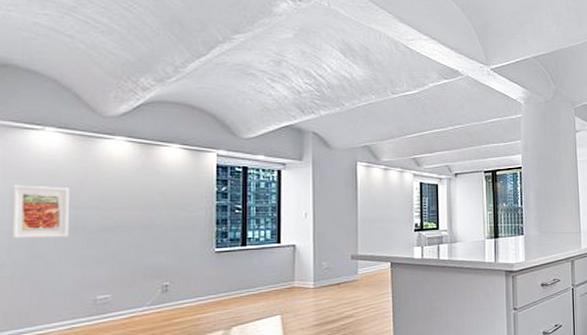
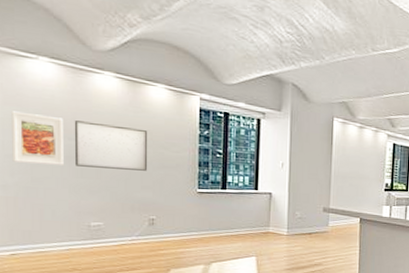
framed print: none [80,189,161,237] -> present [74,120,148,171]

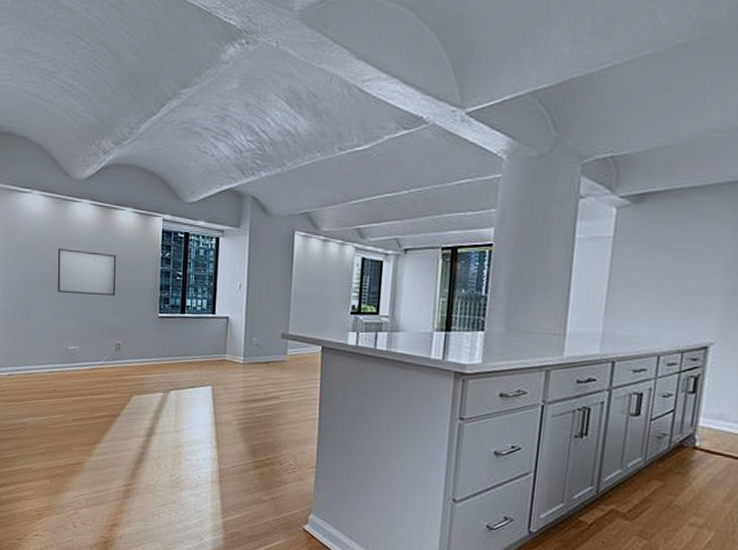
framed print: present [12,111,63,165] -> none [11,242,49,292]

